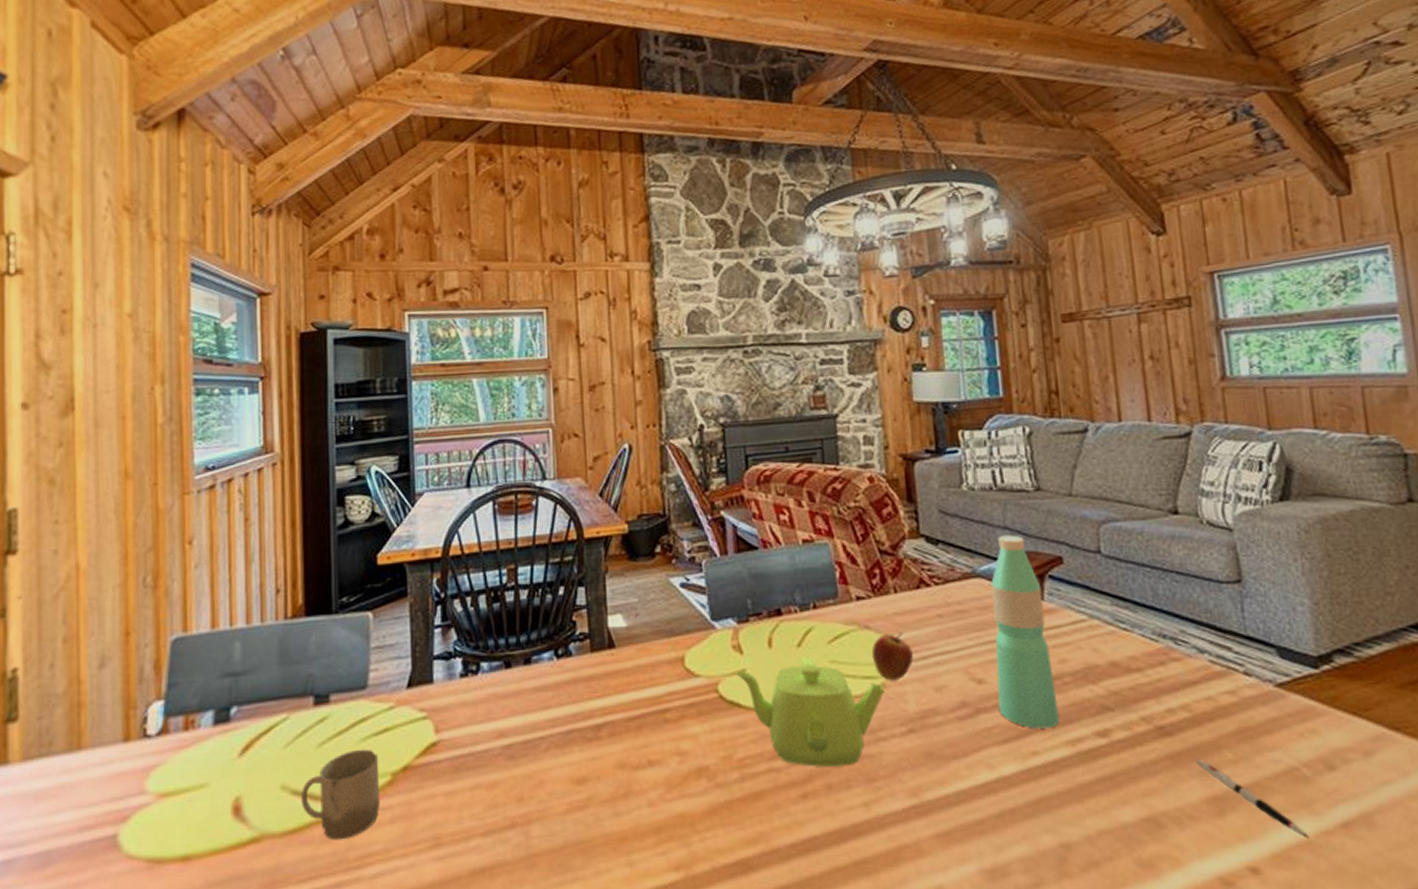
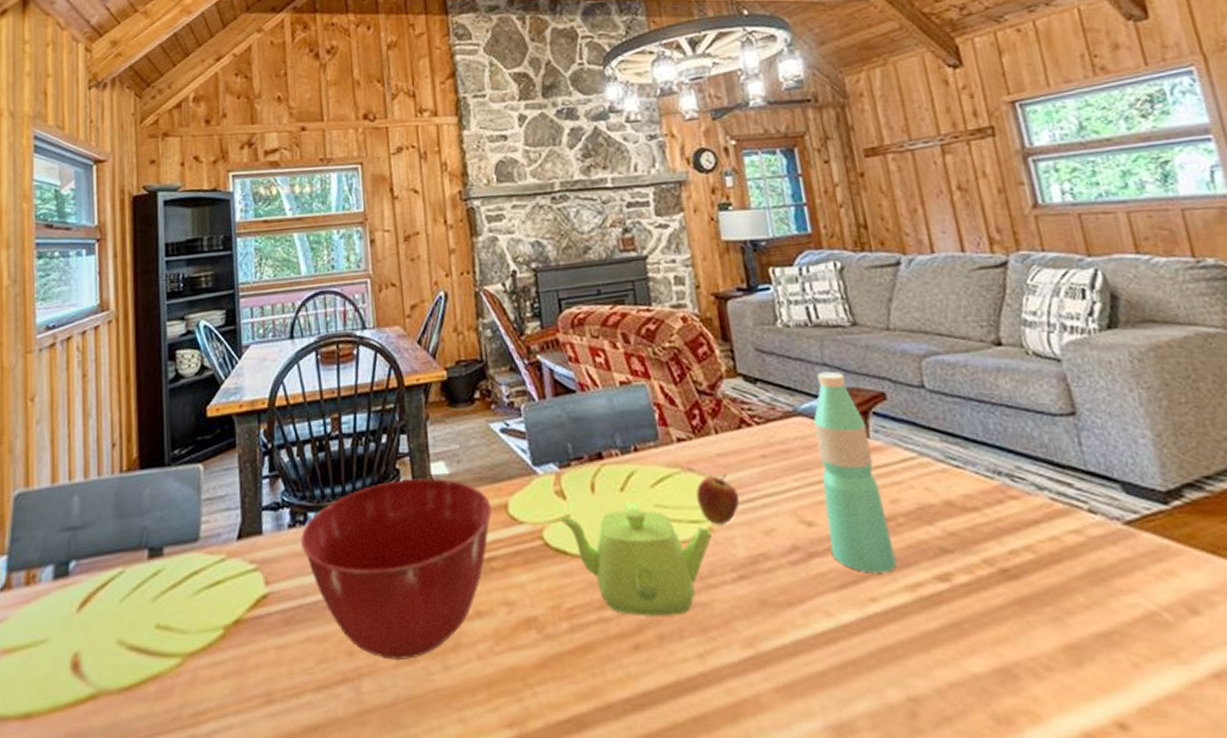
cup: present [300,749,381,840] -> none [136,602,214,697]
mixing bowl: none [473,630,668,806] -> present [301,478,492,660]
pen: present [1196,758,1309,839] -> none [1046,602,1179,690]

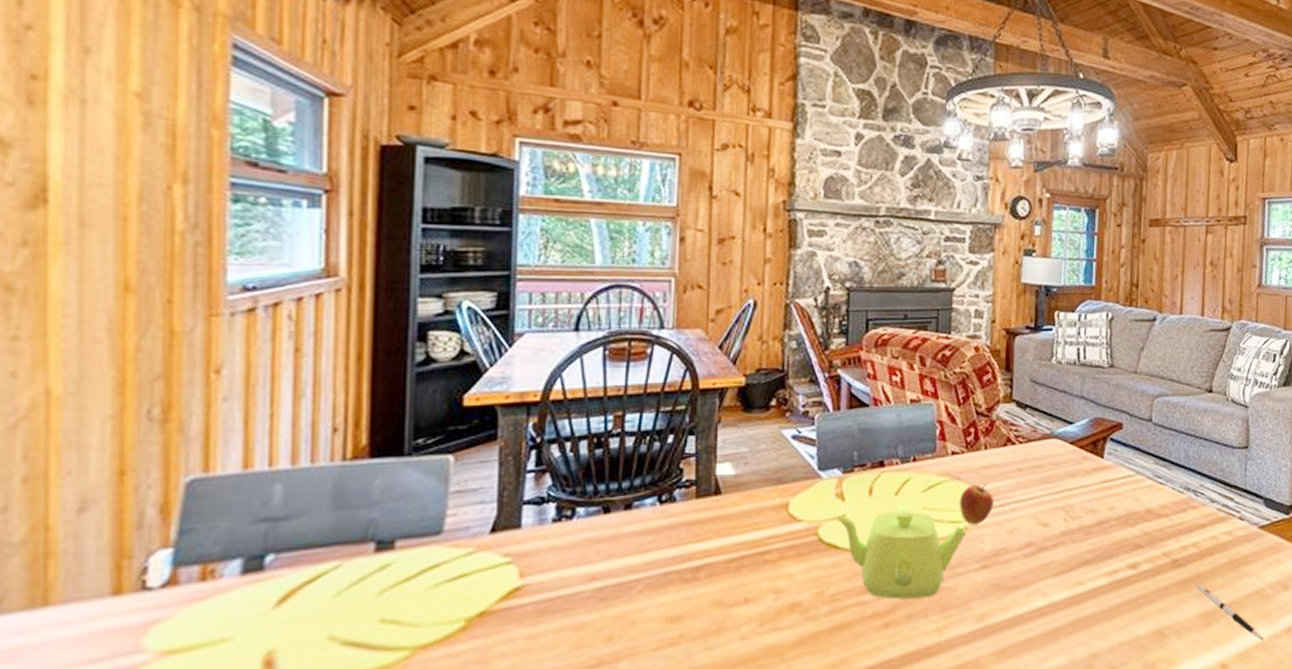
mixing bowl: present [301,478,492,660] -> none [566,478,772,644]
water bottle: present [813,371,897,573] -> none [1056,403,1103,563]
pen: none [1046,602,1179,690] -> present [1197,583,1263,641]

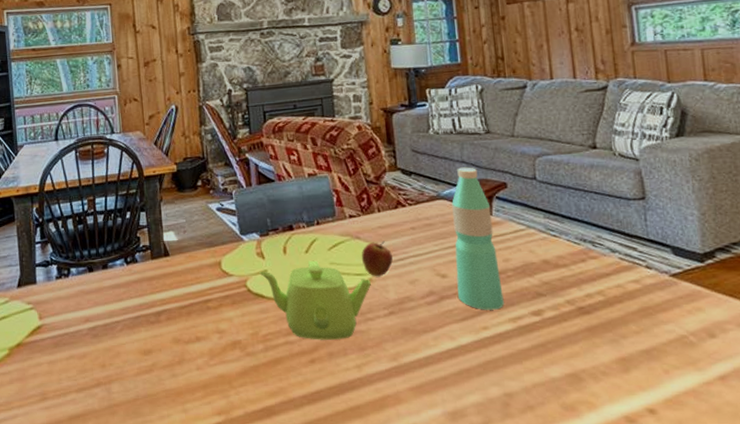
water bottle: none [1056,403,1103,563] -> present [451,167,504,310]
pen: present [1197,583,1263,641] -> none [608,330,694,388]

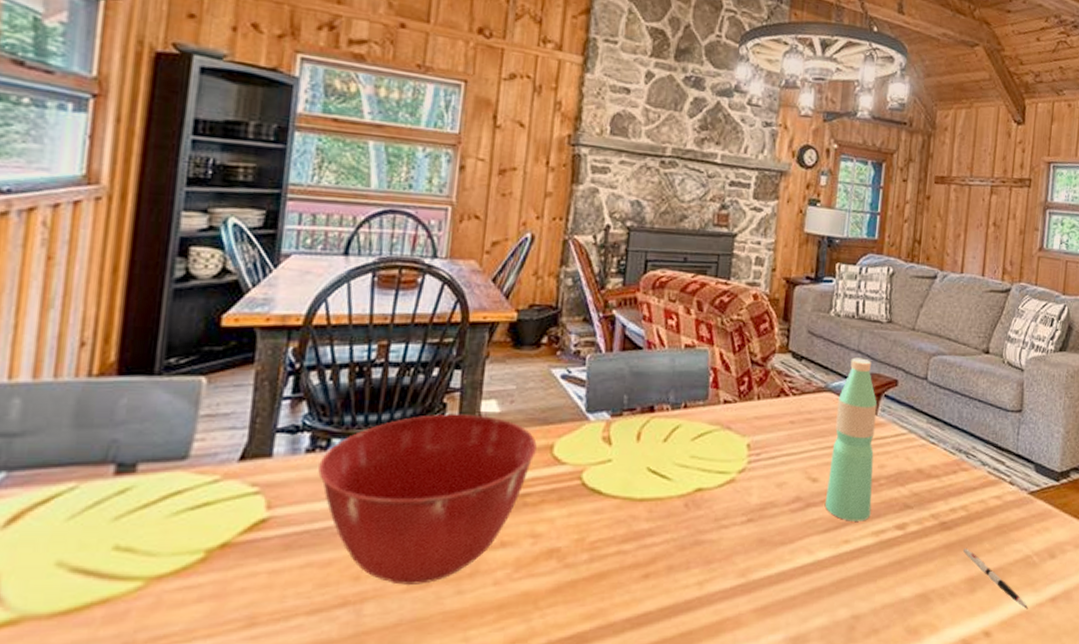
mixing bowl: none [65,243,209,370] -> present [318,413,537,585]
teapot: present [259,260,371,340] -> none [601,451,734,550]
fruit: present [361,240,393,277] -> none [728,434,764,477]
pen: none [608,330,694,388] -> present [963,547,1028,609]

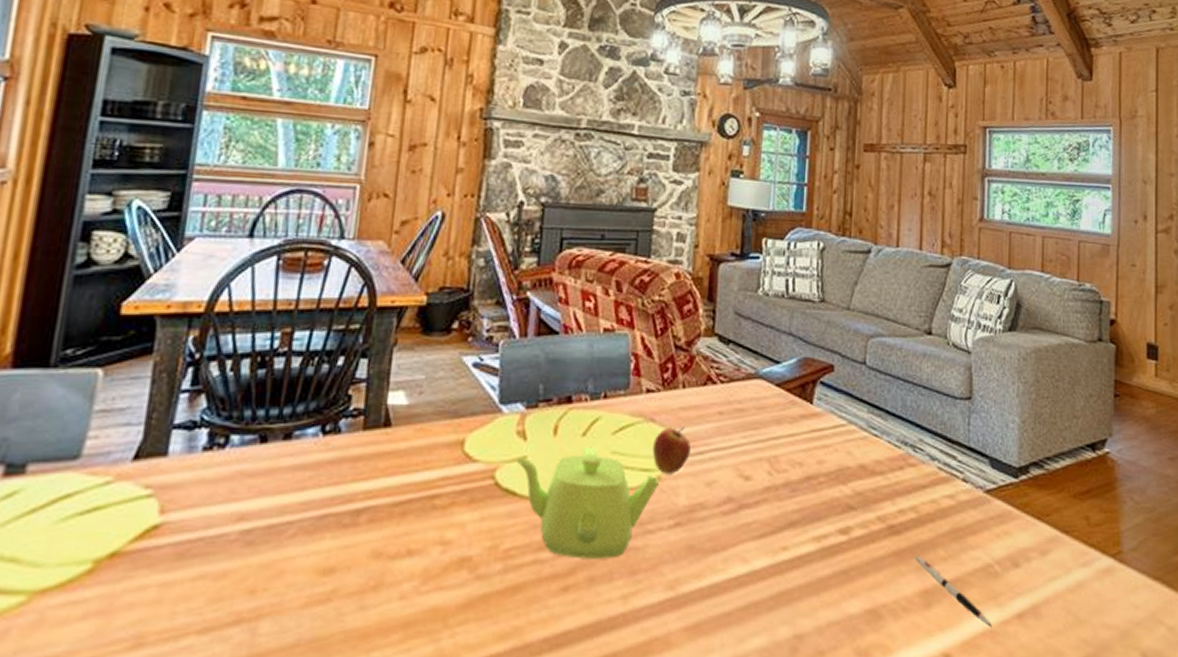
mixing bowl: present [318,413,537,585] -> none [215,406,447,599]
teapot: none [601,451,734,550] -> present [515,447,659,559]
fruit: none [728,434,764,477] -> present [652,426,691,475]
water bottle: present [824,357,877,521] -> none [759,340,813,525]

